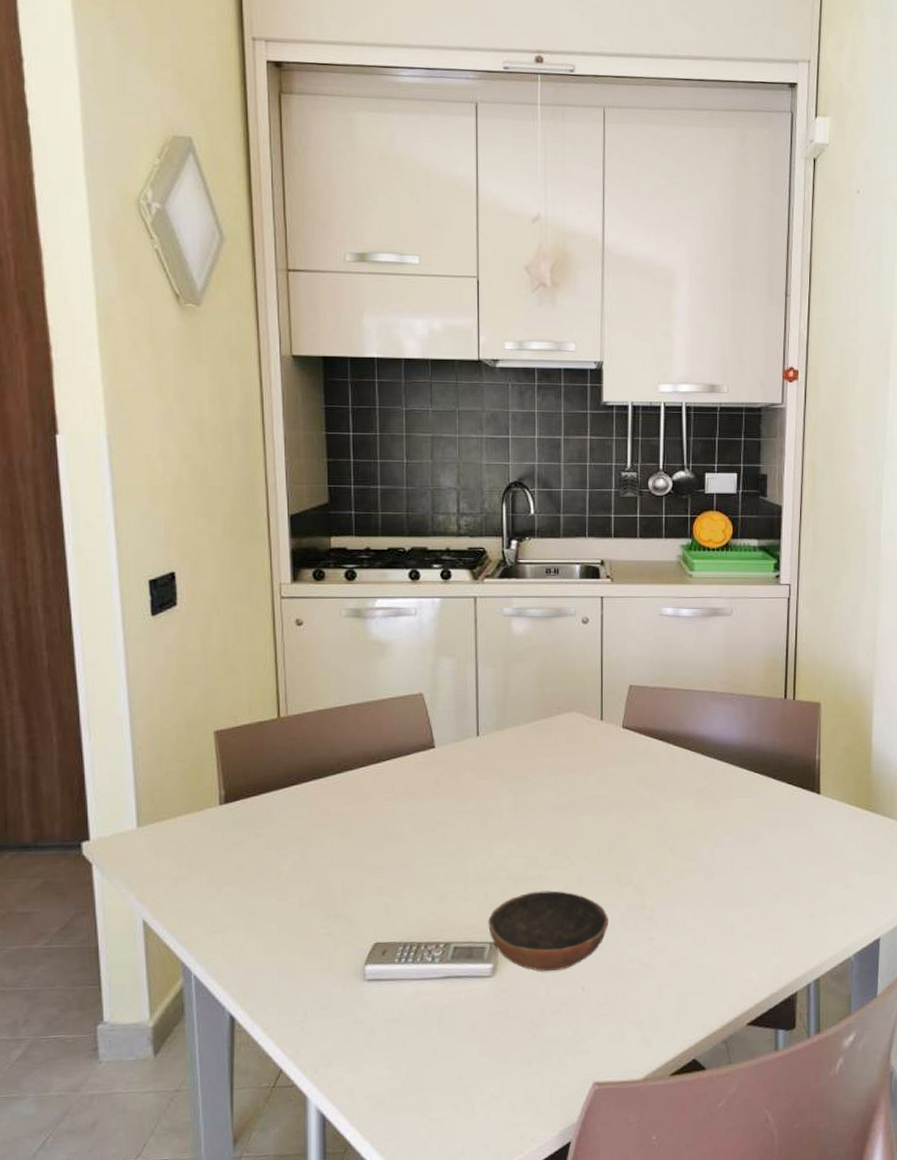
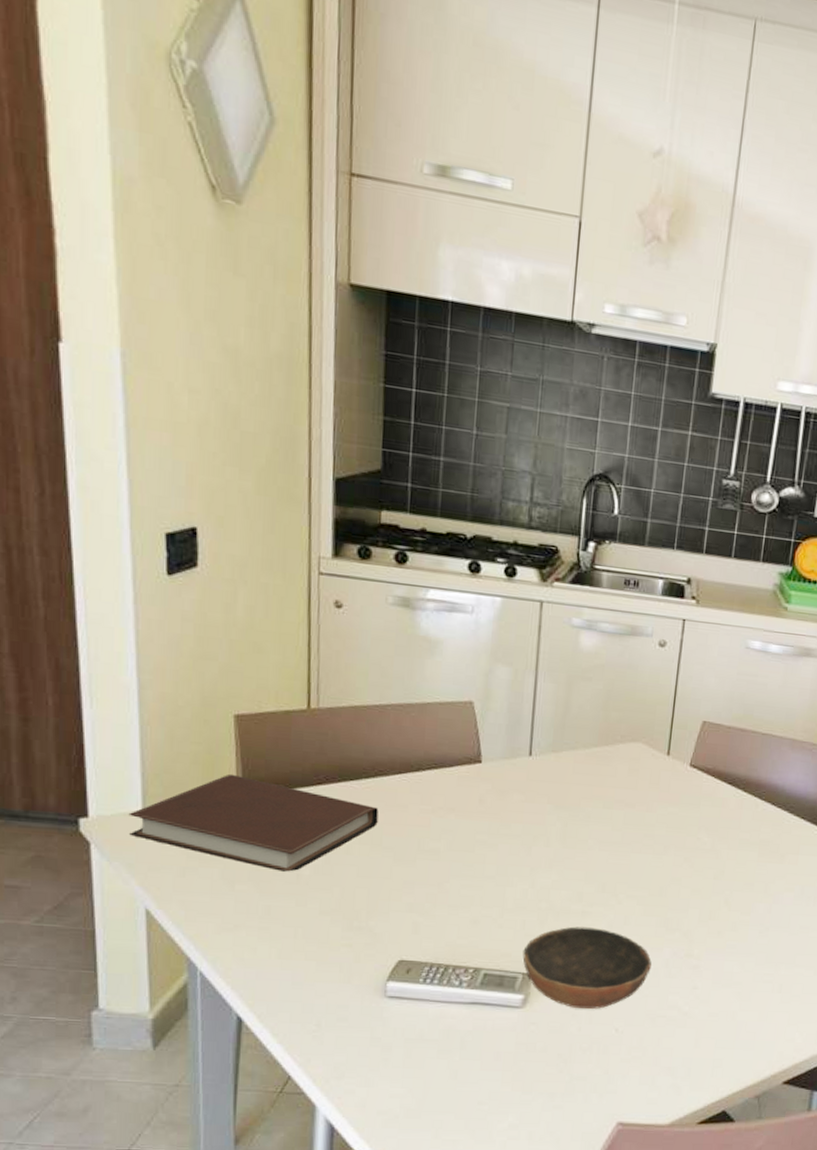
notebook: none [125,785,346,871] -> present [128,773,379,872]

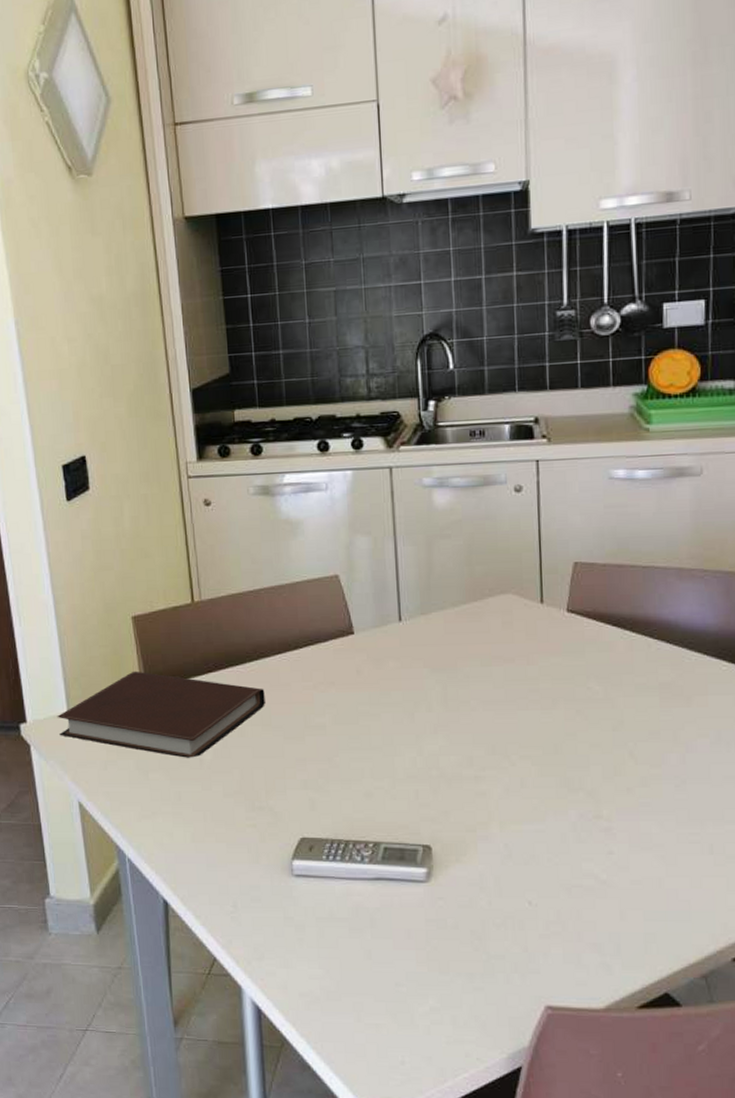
bowl: present [522,926,652,1009] -> none [420,793,558,880]

